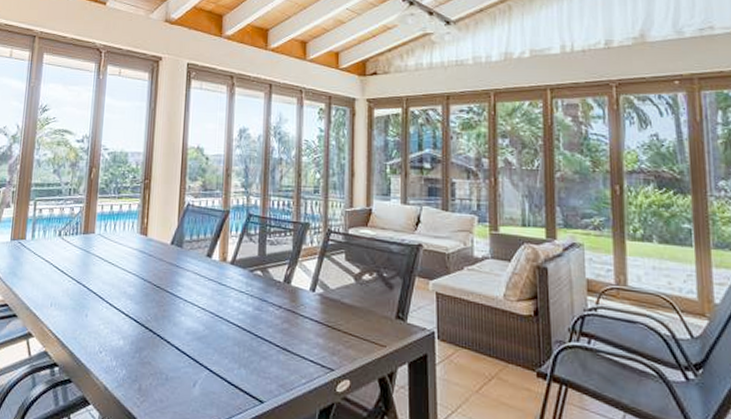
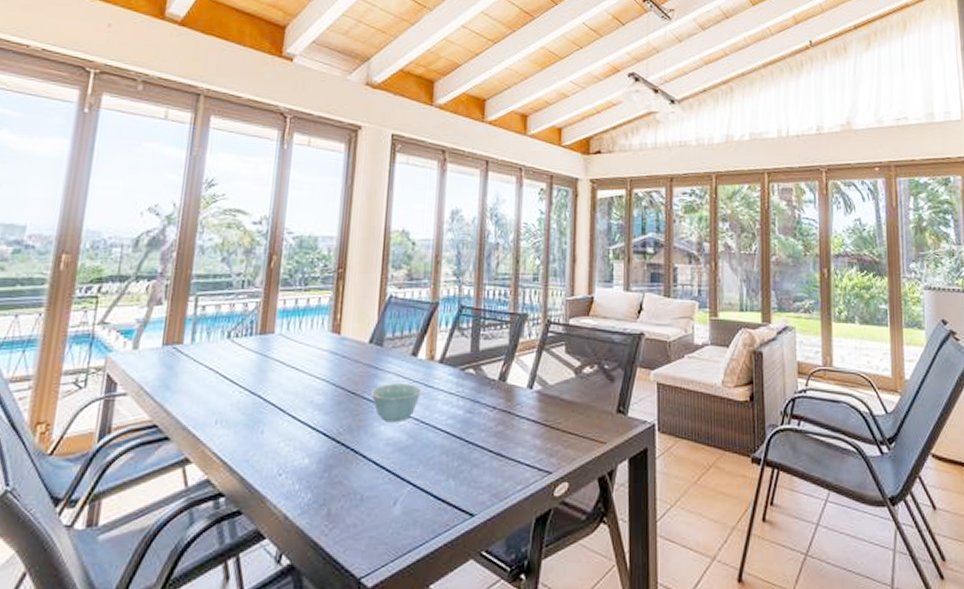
bowl: none [172,280,216,314] -> present [370,383,421,421]

